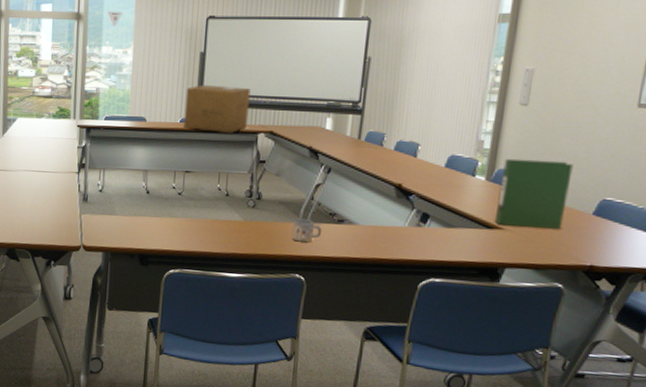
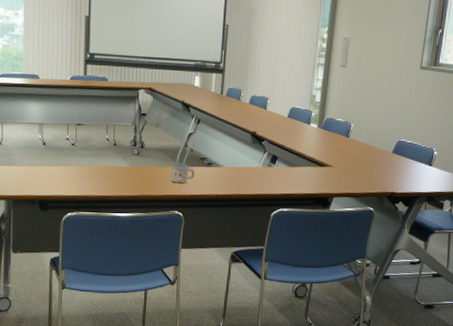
box: present [183,84,251,133] -> none [73,45,131,89]
binder: present [494,158,574,230] -> none [324,109,379,166]

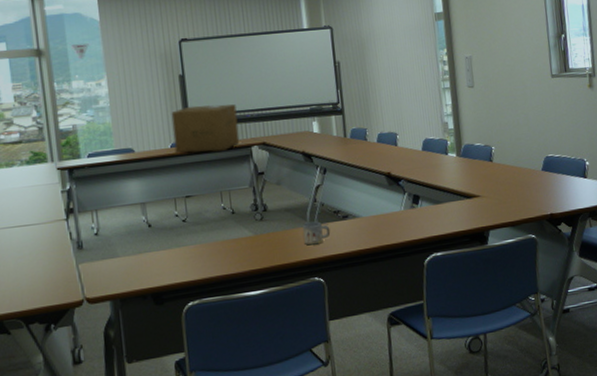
box: none [73,45,131,89] -> present [171,104,240,154]

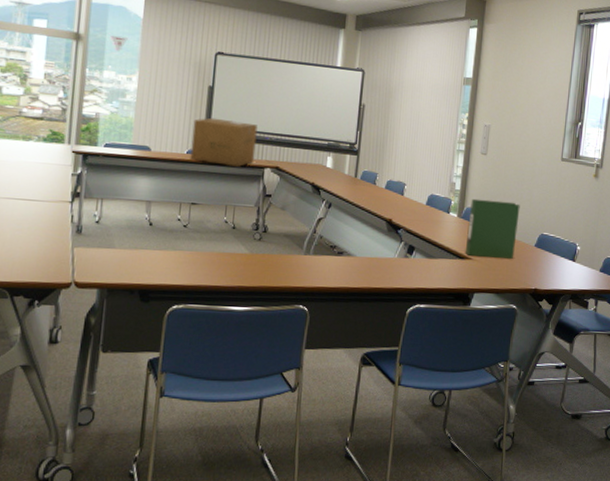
mug: present [301,221,331,246] -> none [295,251,324,274]
binder: none [467,129,523,194] -> present [465,198,520,260]

